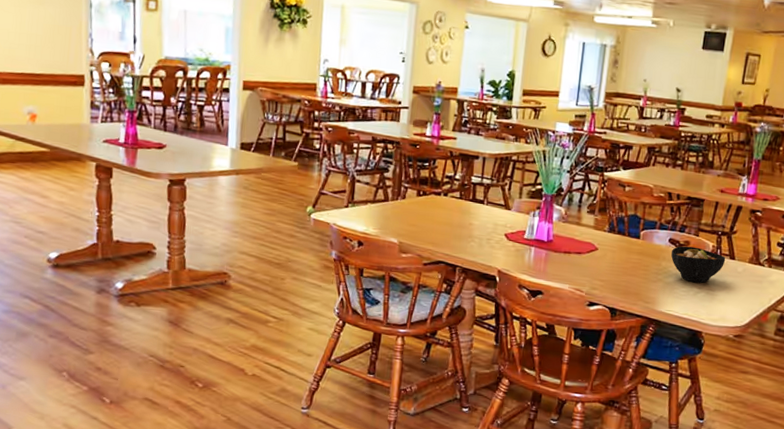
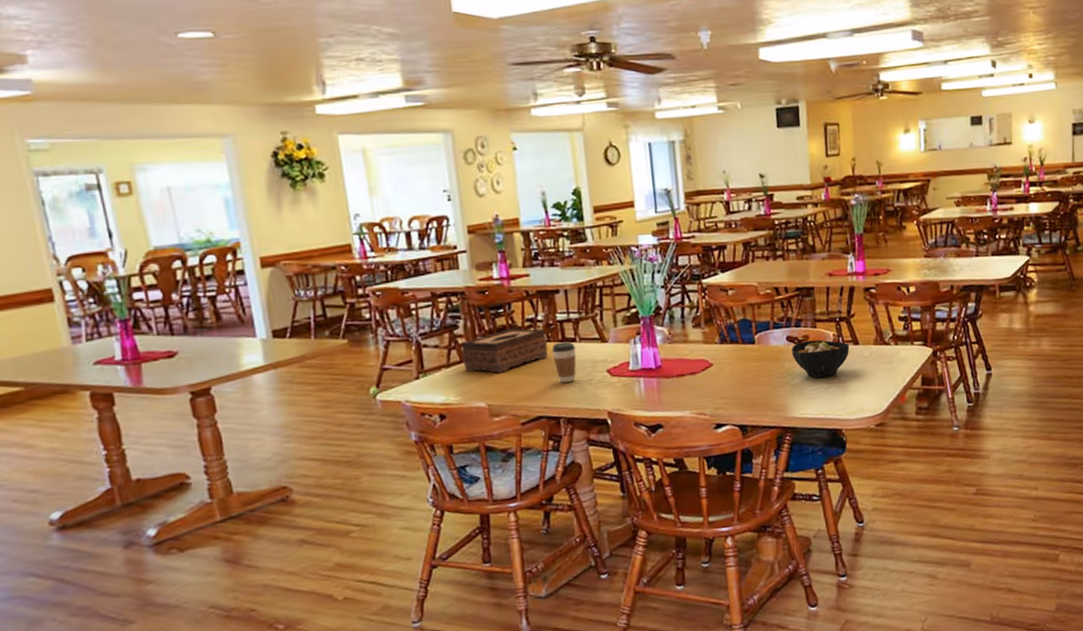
tissue box: none [386,181,460,217] -> present [461,328,548,373]
coffee cup: none [461,201,483,238] -> present [552,342,577,383]

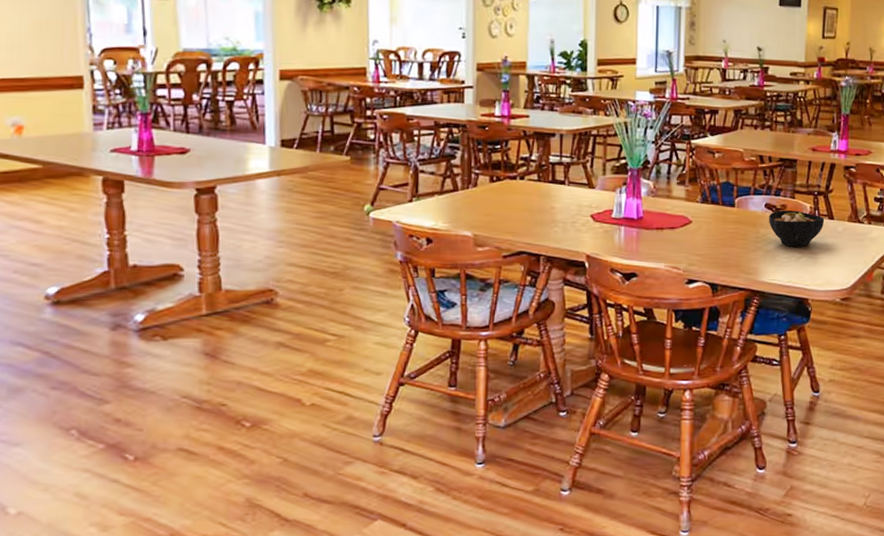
tissue box: present [461,328,548,373] -> none [455,165,538,206]
coffee cup: present [552,342,577,383] -> none [541,183,564,222]

